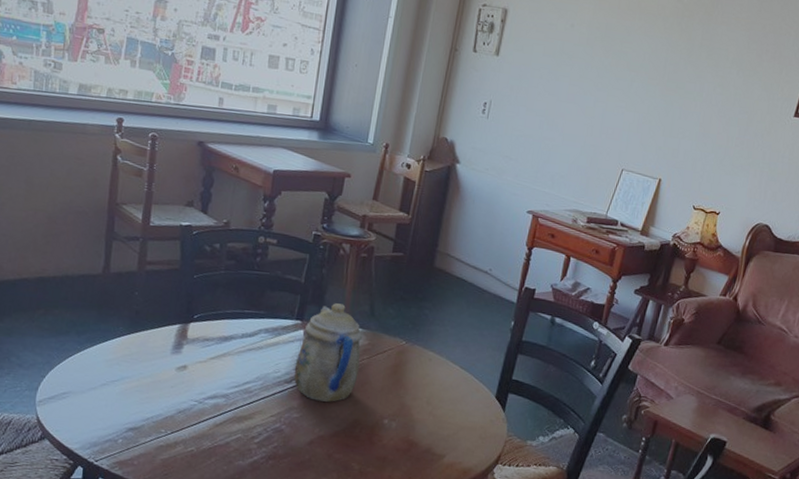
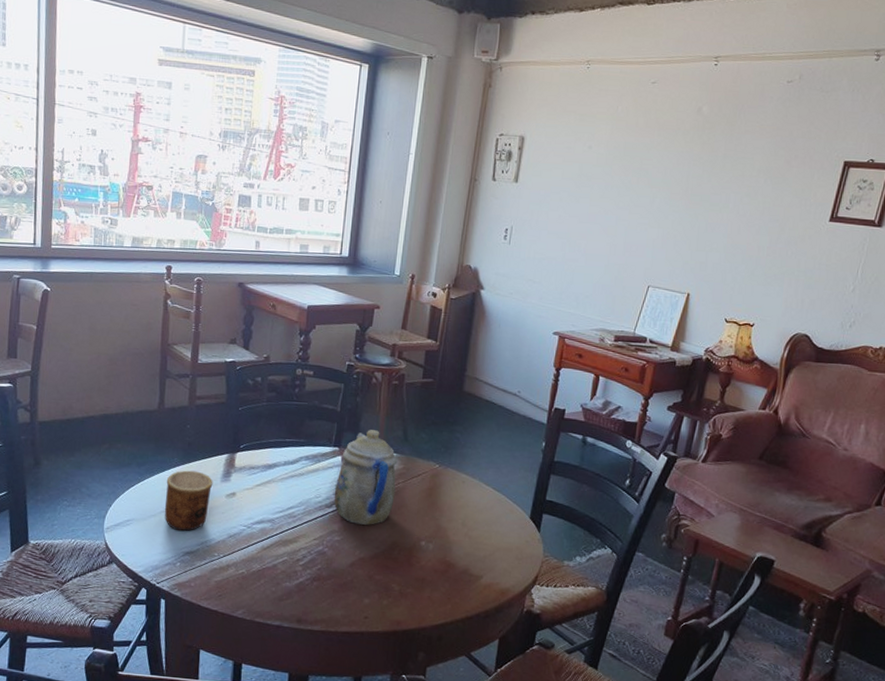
cup: none [106,340,163,406] -> present [165,470,213,531]

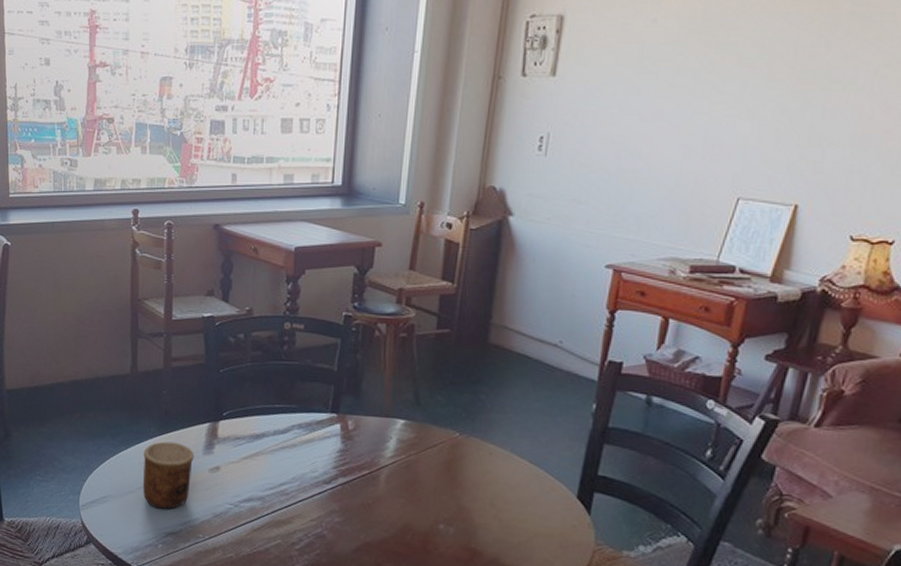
teapot: present [334,430,397,525] -> none [333,392,407,505]

